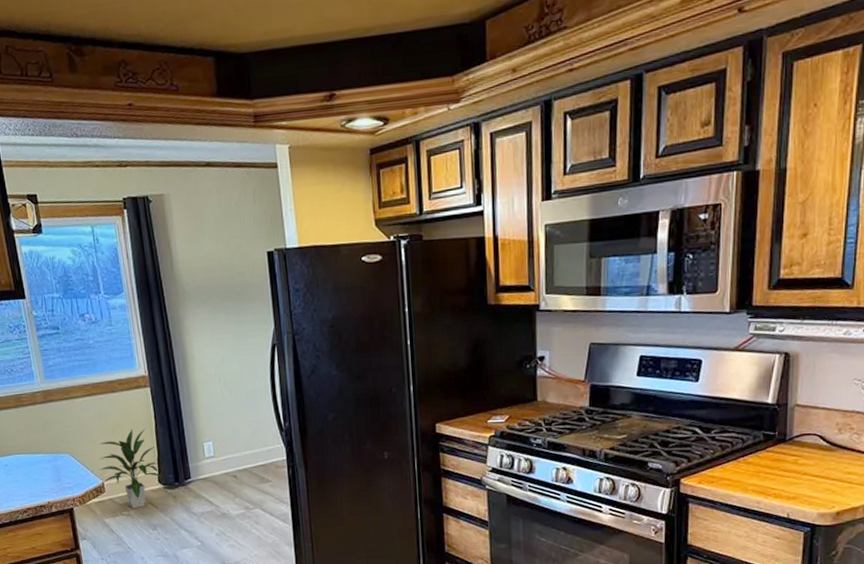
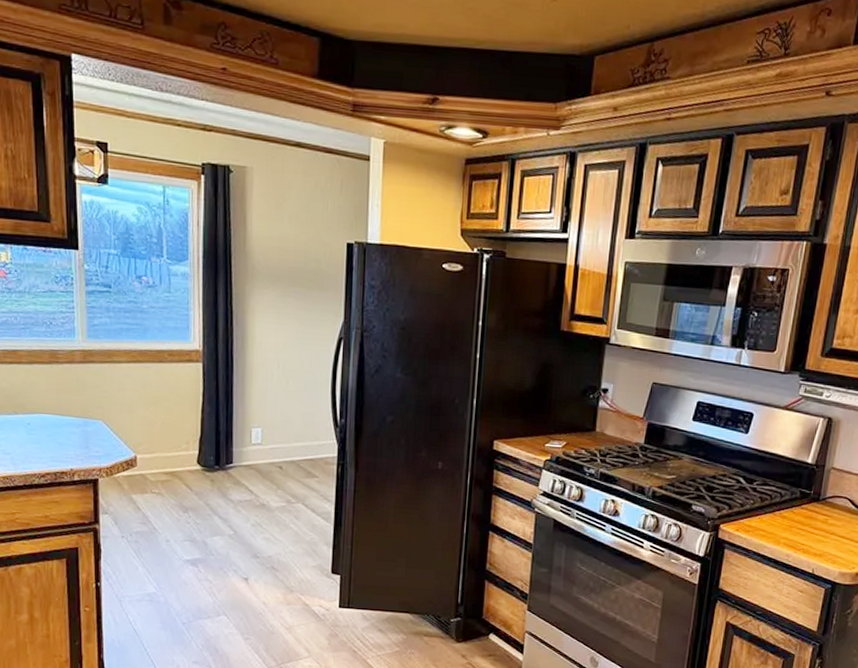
indoor plant: present [99,428,163,508] -> none [134,403,202,488]

